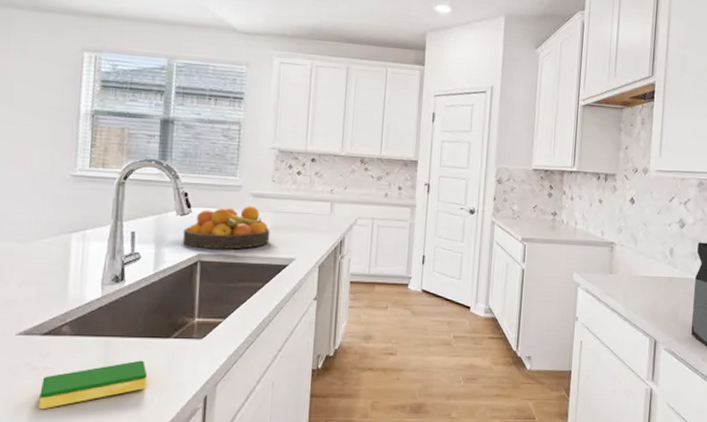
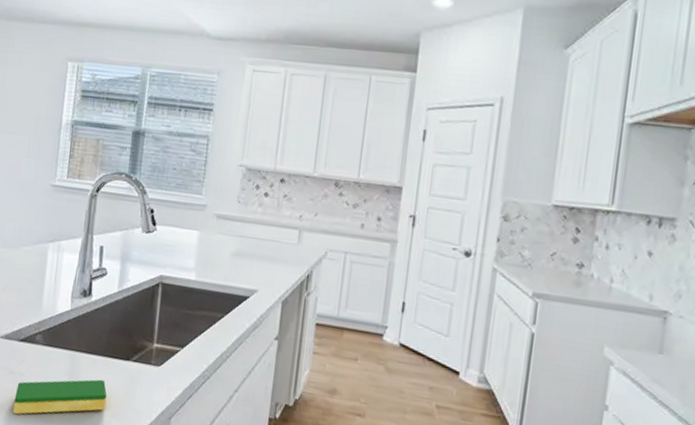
fruit bowl: present [182,205,270,249] -> none [146,227,233,274]

